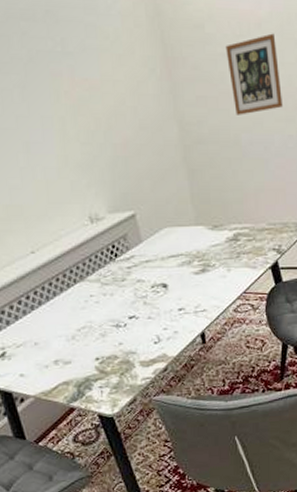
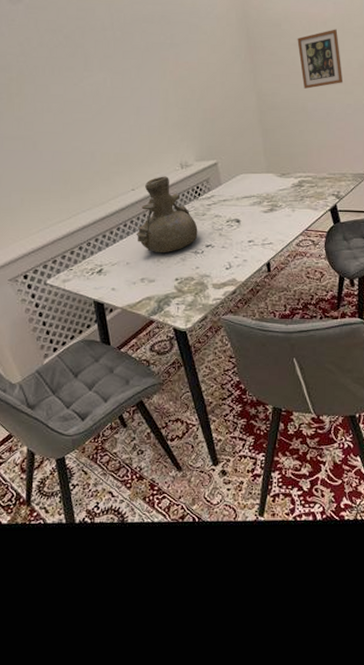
vase: none [42,233,118,328] -> present [136,176,198,252]

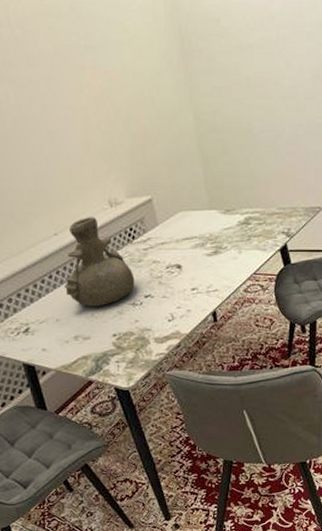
picture frame: present [297,29,344,89] -> none [240,26,294,105]

